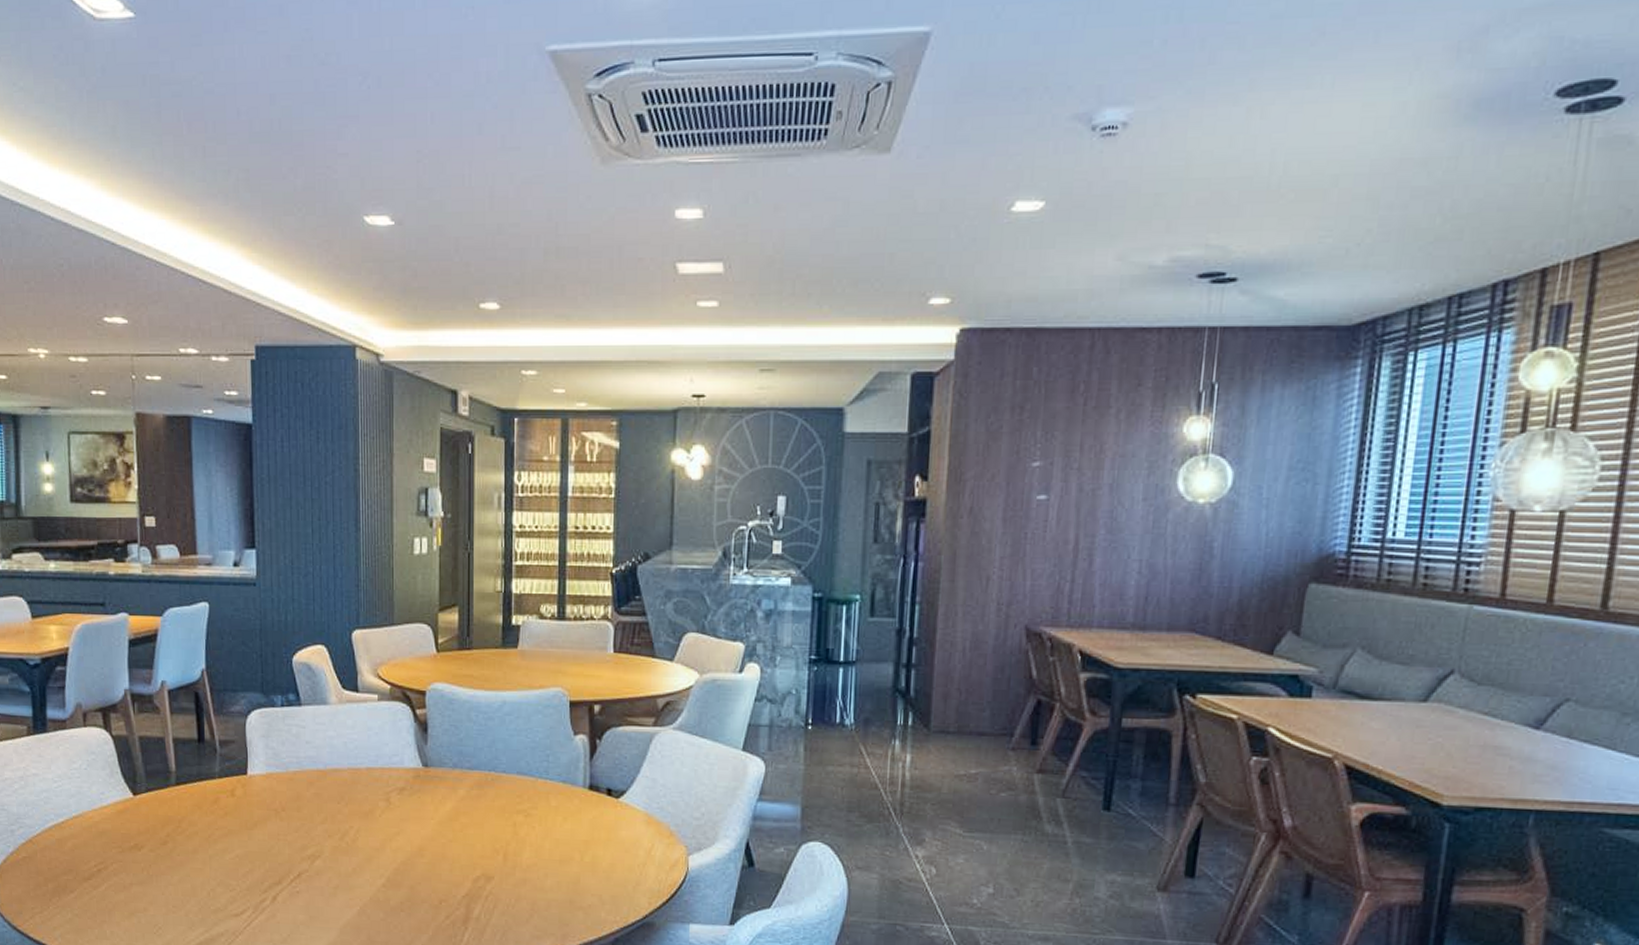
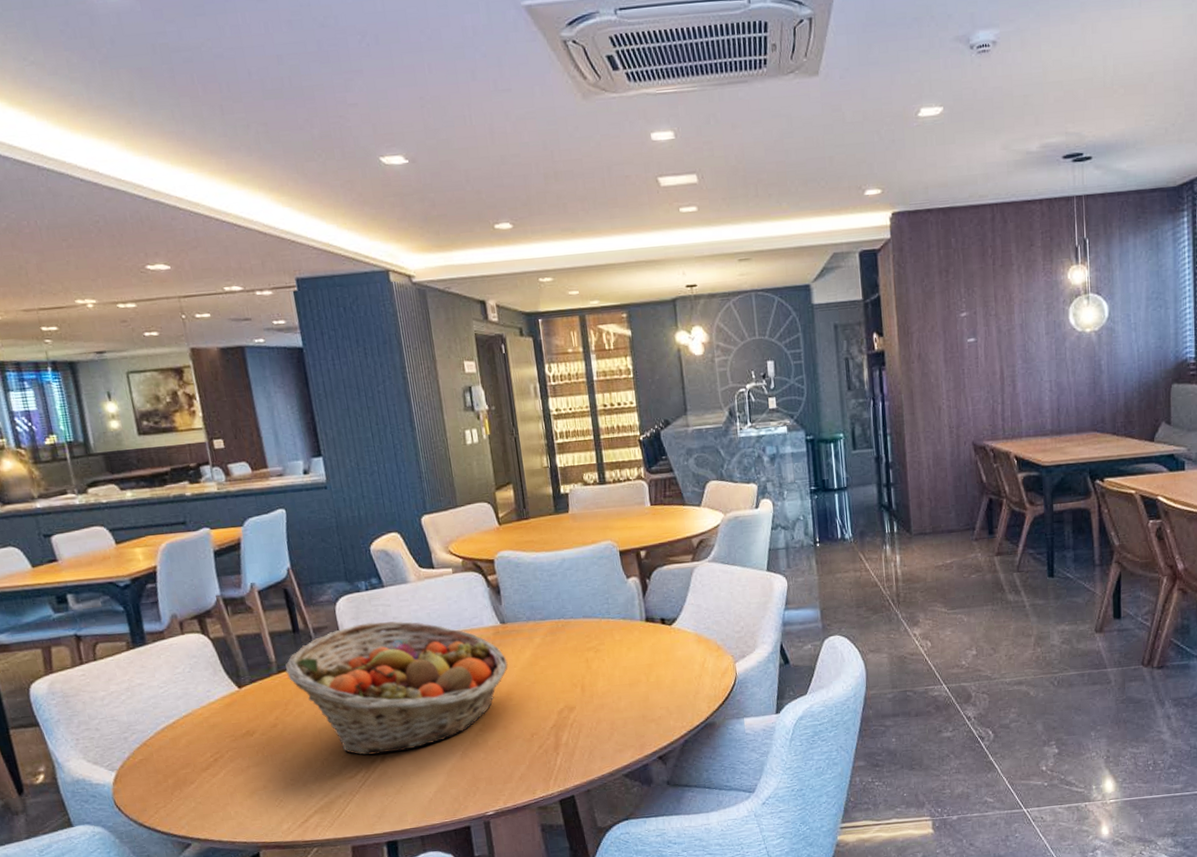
fruit basket: none [184,743,425,895] -> present [285,621,508,756]

